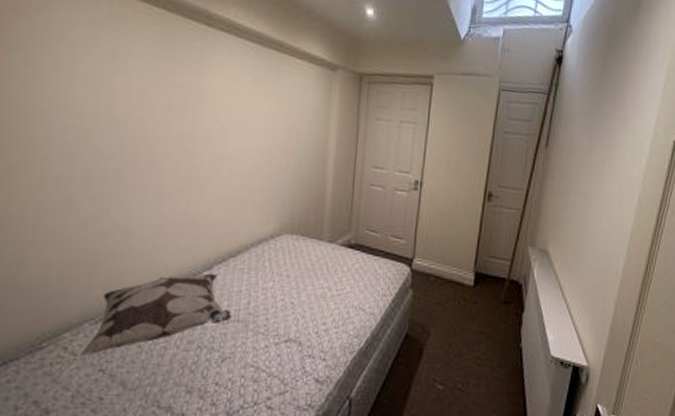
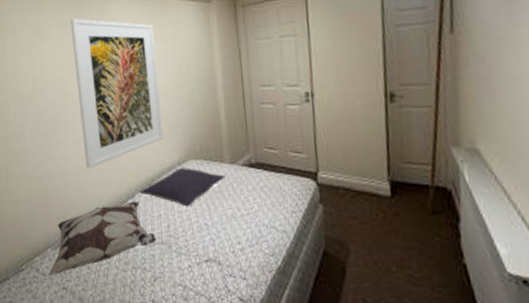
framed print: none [154,51,267,232] -> present [71,18,164,169]
pillow: none [219,241,321,284] -> present [139,168,226,207]

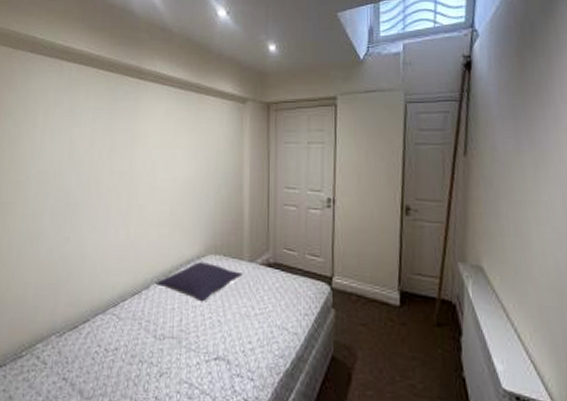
decorative pillow: present [48,201,157,277] -> none [49,292,168,366]
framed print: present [71,18,164,169] -> none [103,104,188,256]

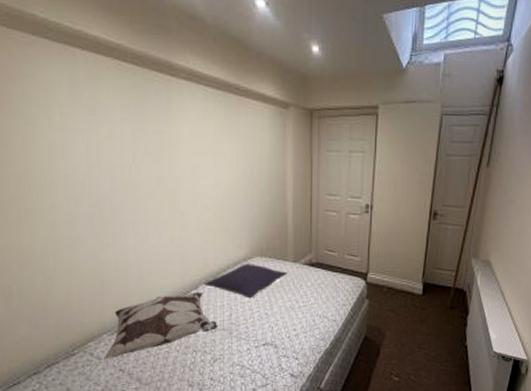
decorative pillow: none [49,292,168,366] -> present [104,292,219,360]

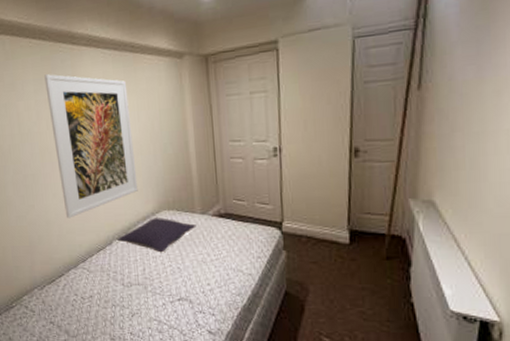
decorative pillow: present [104,292,219,360] -> none [36,247,134,313]
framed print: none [134,103,231,260] -> present [44,74,138,219]

